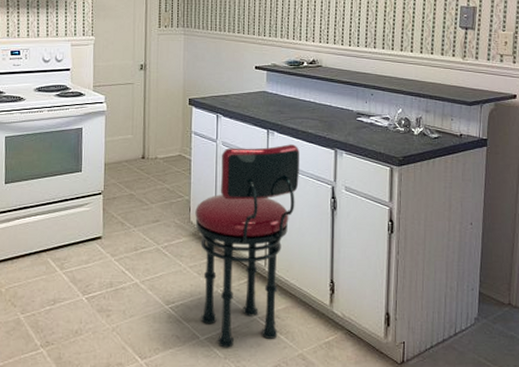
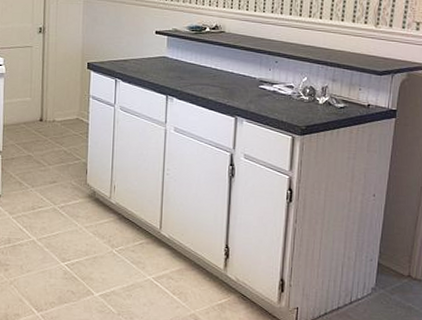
stool: present [195,144,299,348] -> none [91,110,198,305]

